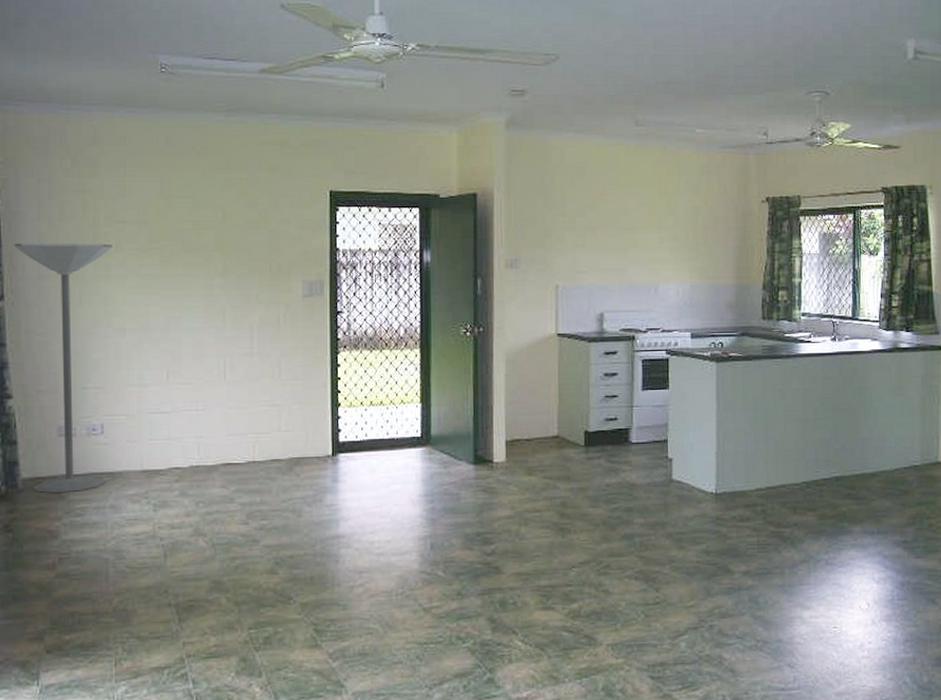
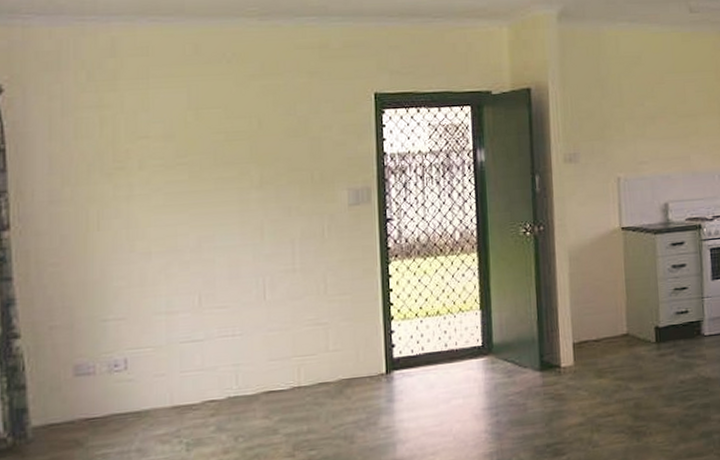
floor lamp: present [14,243,114,494] -> none [21,161,136,441]

